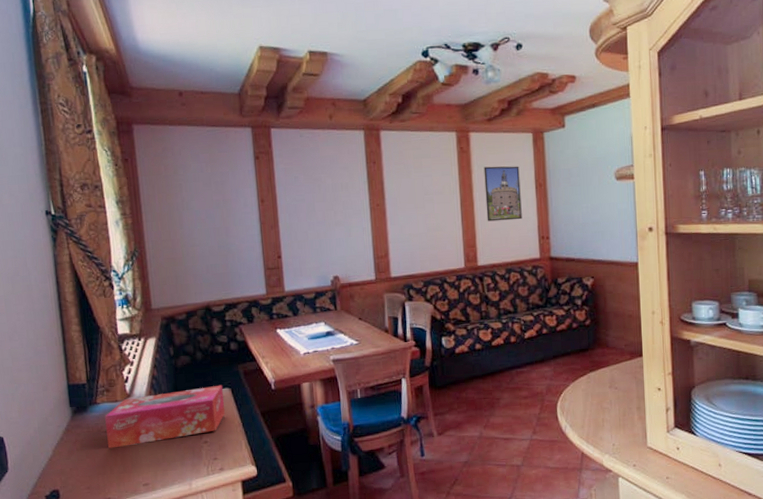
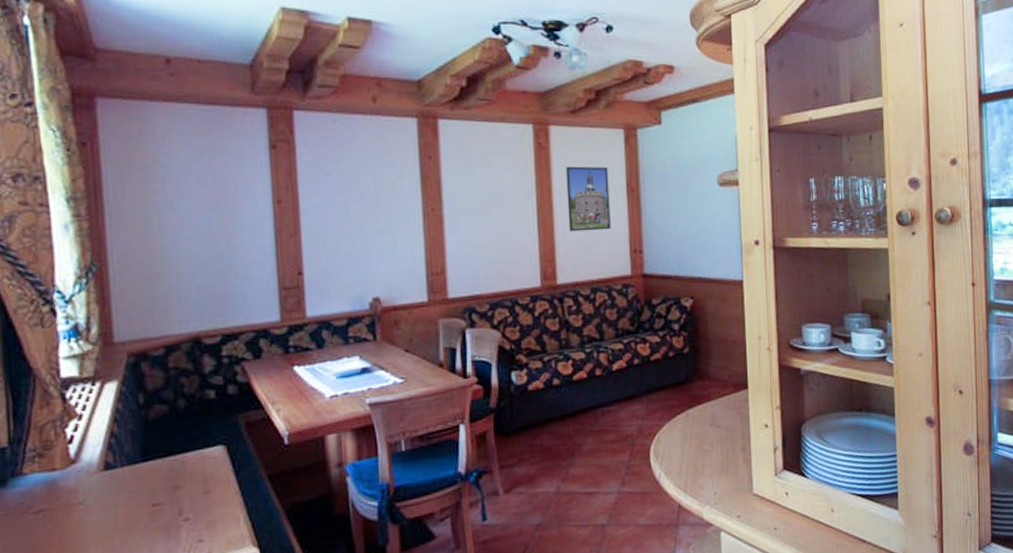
tissue box: present [105,385,226,449] -> none [35,441,218,536]

